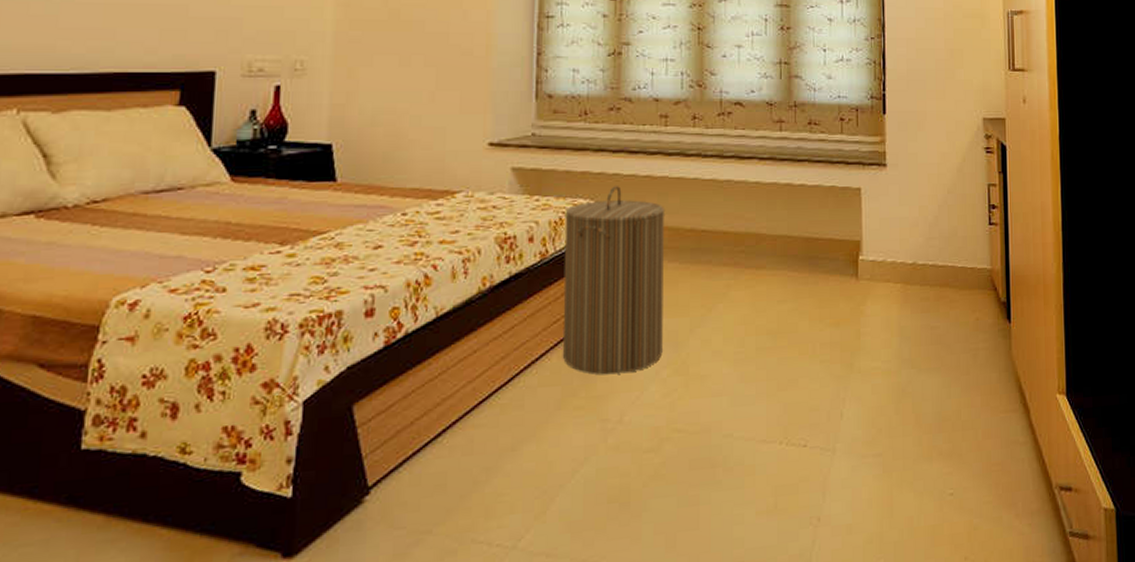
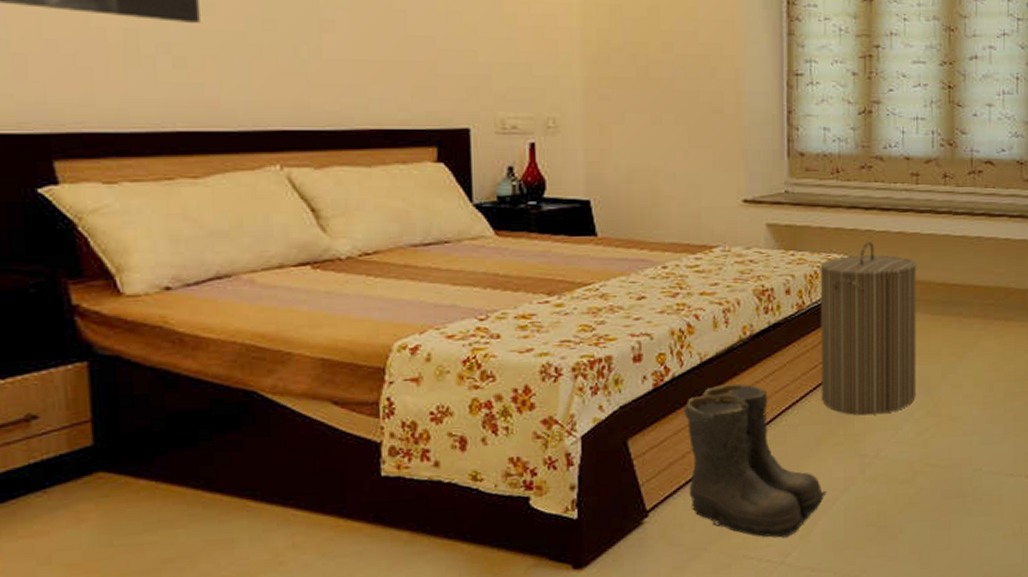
boots: none [415,340,566,518] -> present [684,383,827,538]

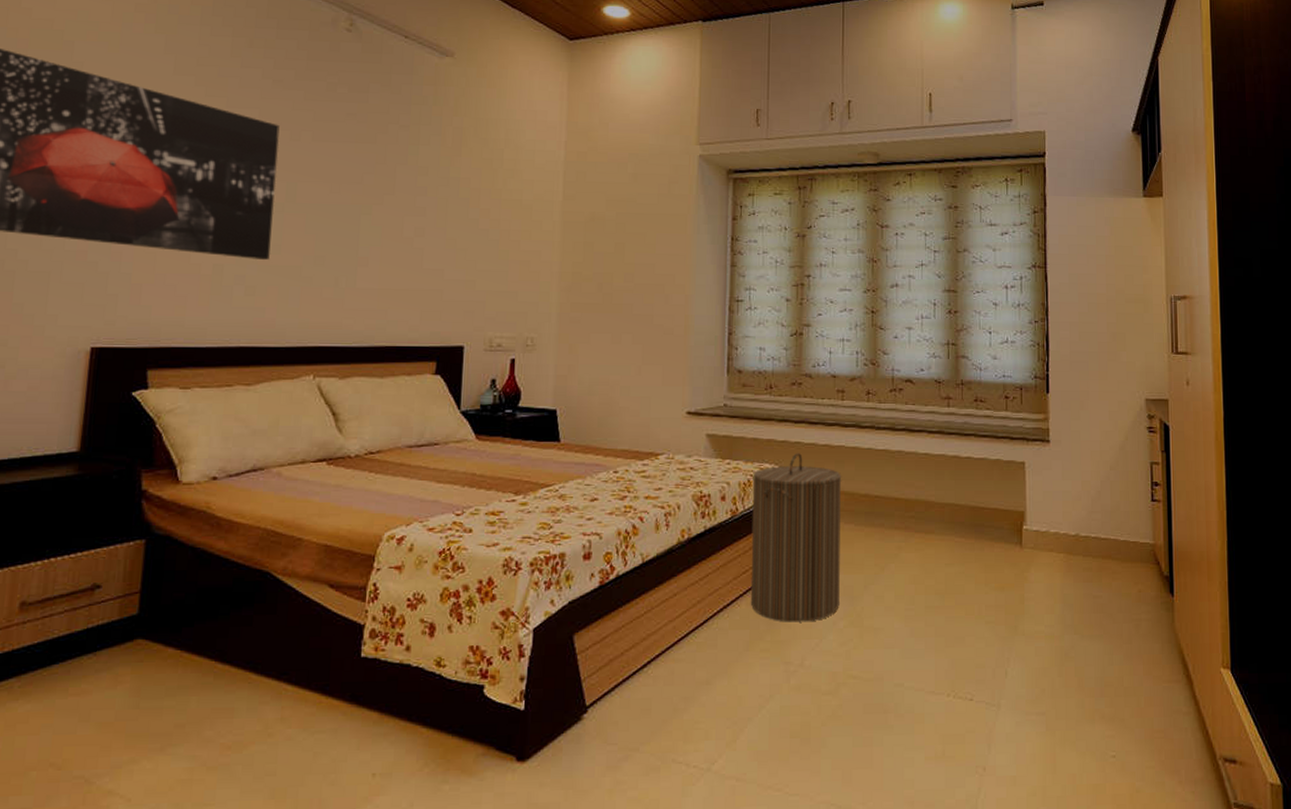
boots: present [684,383,827,538] -> none [625,585,753,743]

